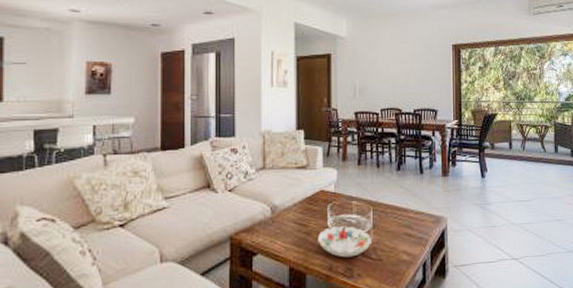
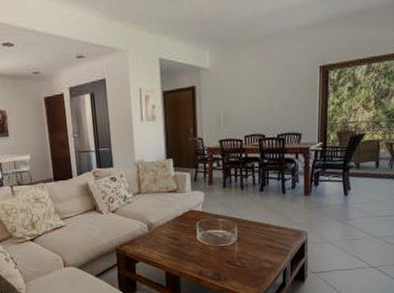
decorative bowl: present [318,226,371,258] -> none [189,239,236,265]

